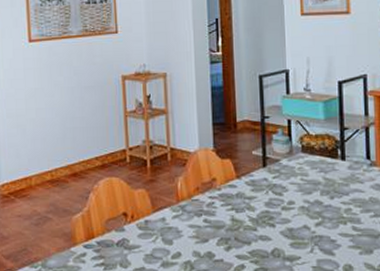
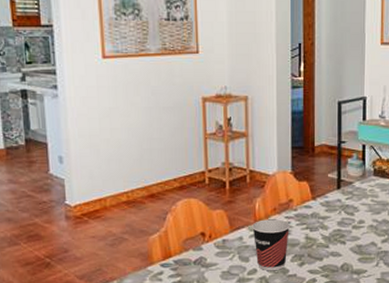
cup: none [175,199,215,255] -> present [252,219,291,271]

